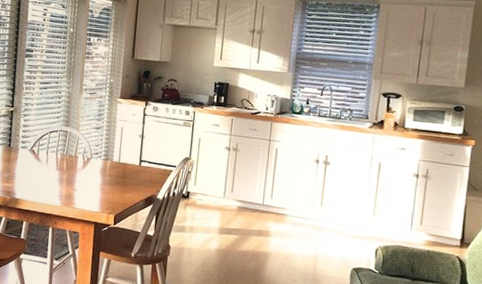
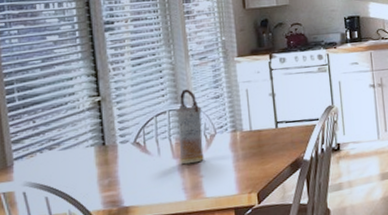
vase: none [61,116,85,178] -> present [177,89,204,165]

